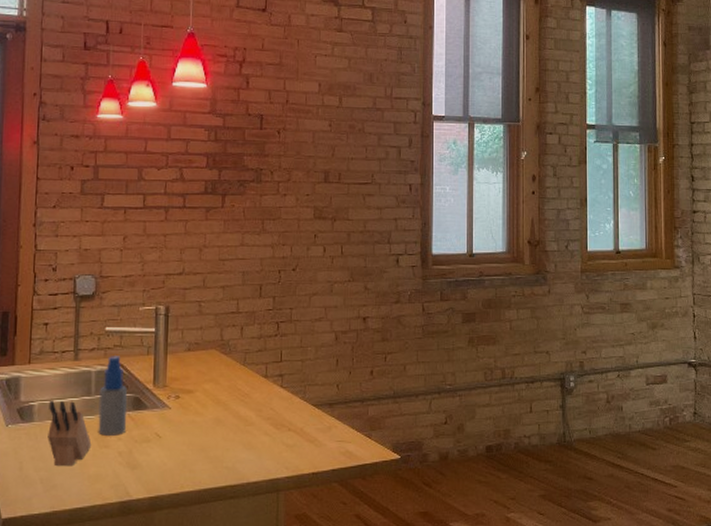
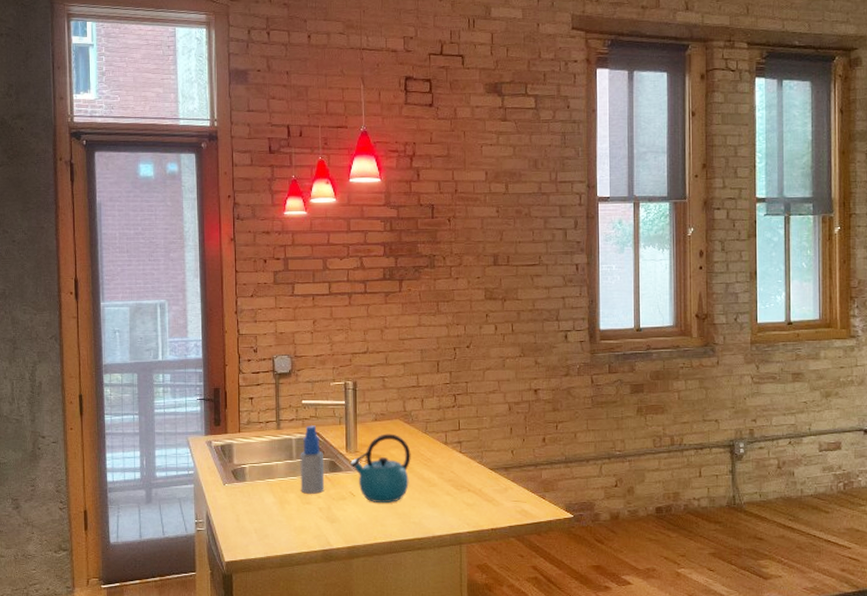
knife block: present [47,400,92,465] -> none [258,463,296,518]
kettle: none [156,365,227,446] -> present [349,433,411,504]

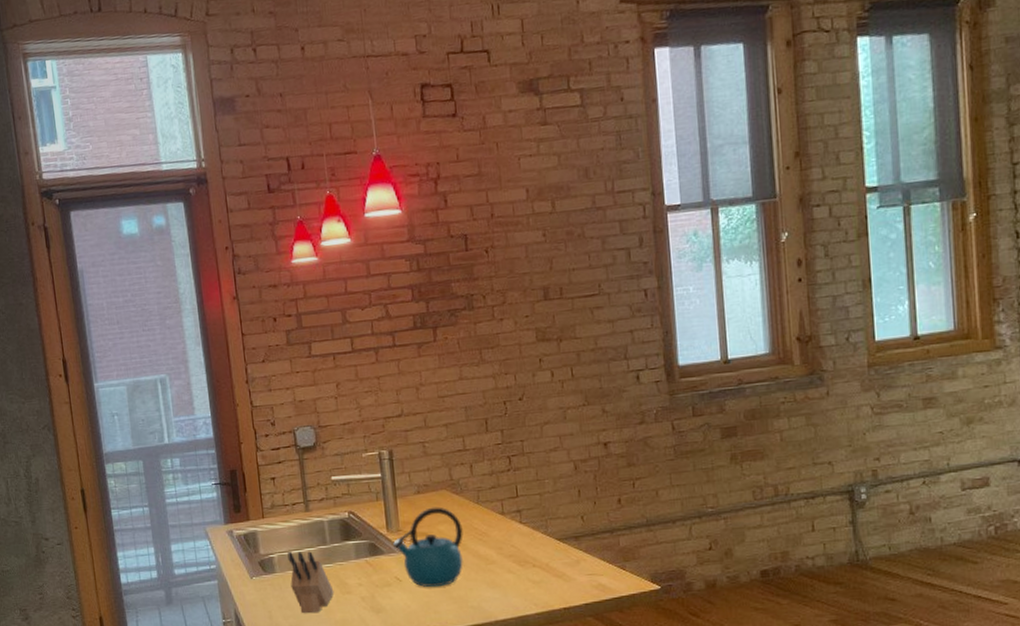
knife block: none [258,463,296,518] -> present [287,551,334,613]
spray bottle: present [300,425,325,494] -> none [334,504,366,582]

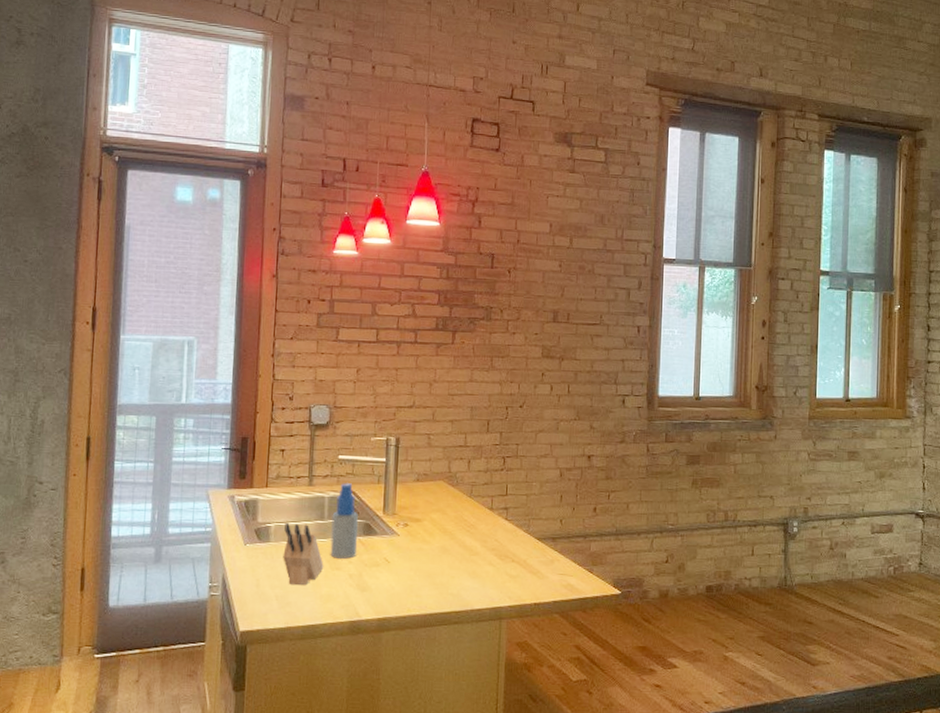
spray bottle: none [334,504,366,582] -> present [330,483,358,559]
kettle: present [392,507,463,588] -> none [386,495,454,572]

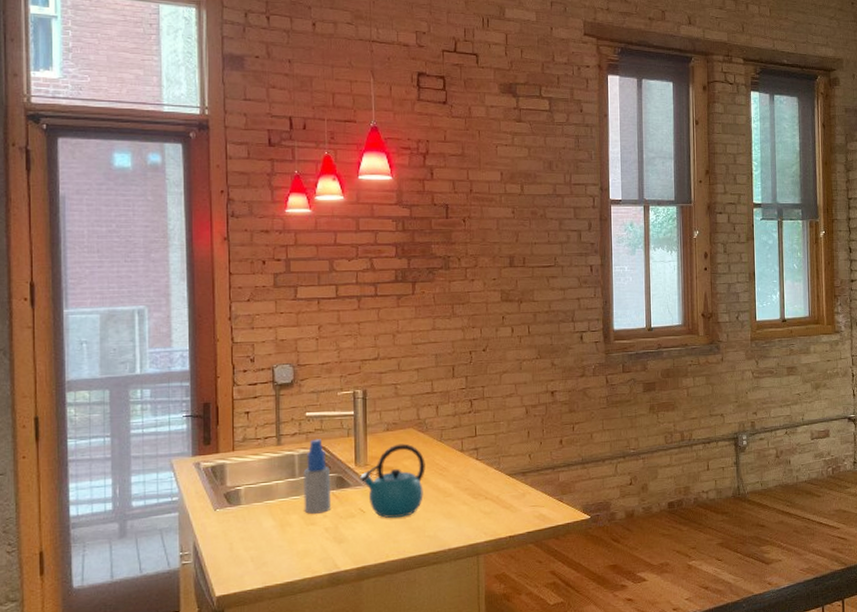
knife block: present [283,522,324,585] -> none [255,483,299,544]
kettle: none [386,495,454,572] -> present [359,443,426,519]

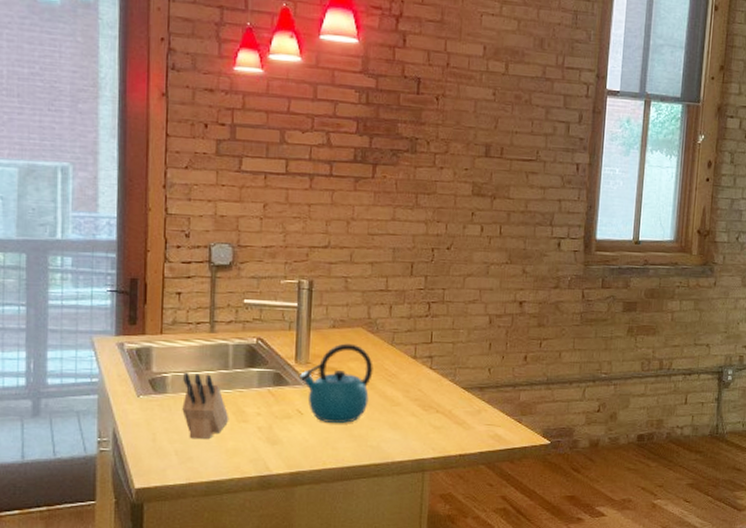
knife block: none [255,483,299,544] -> present [182,372,229,438]
spray bottle: present [303,439,332,514] -> none [236,329,267,411]

